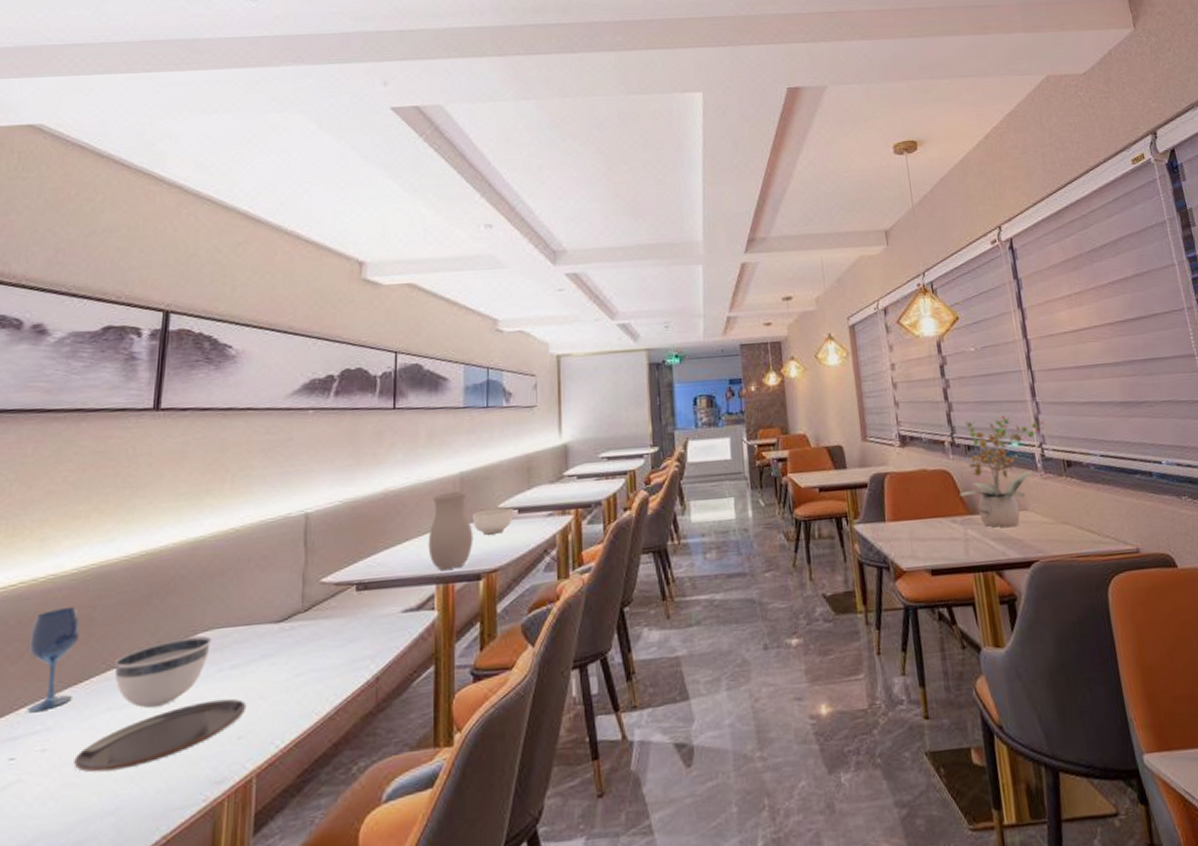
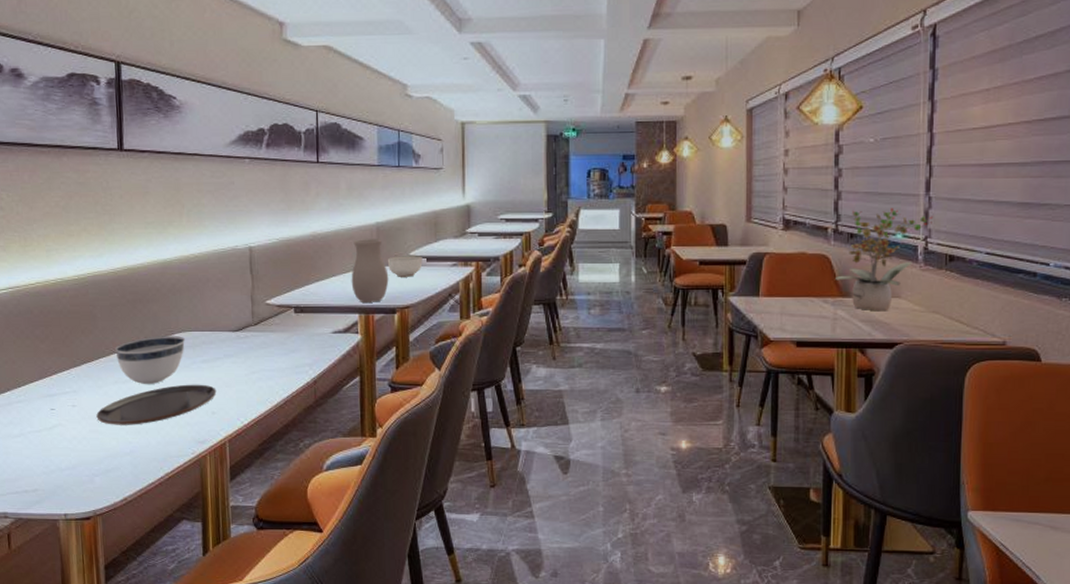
wineglass: present [27,606,80,713] -> none [50,304,88,379]

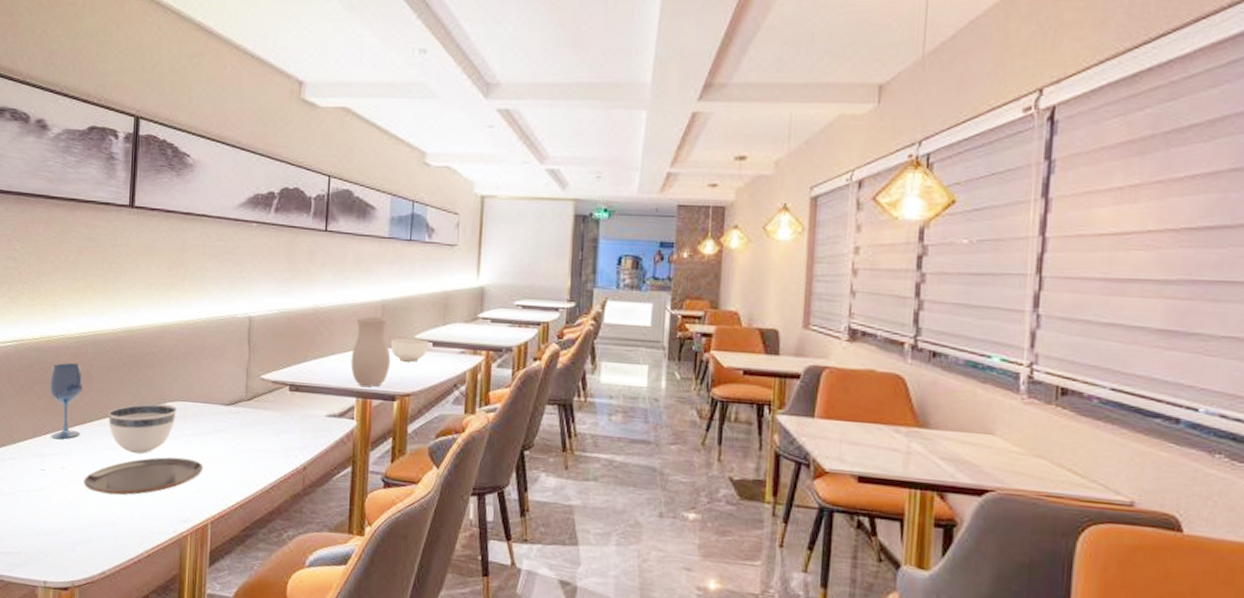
wineglass: none [50,304,88,379] -> present [48,362,83,439]
potted plant: present [835,208,934,310] -> none [911,324,1043,449]

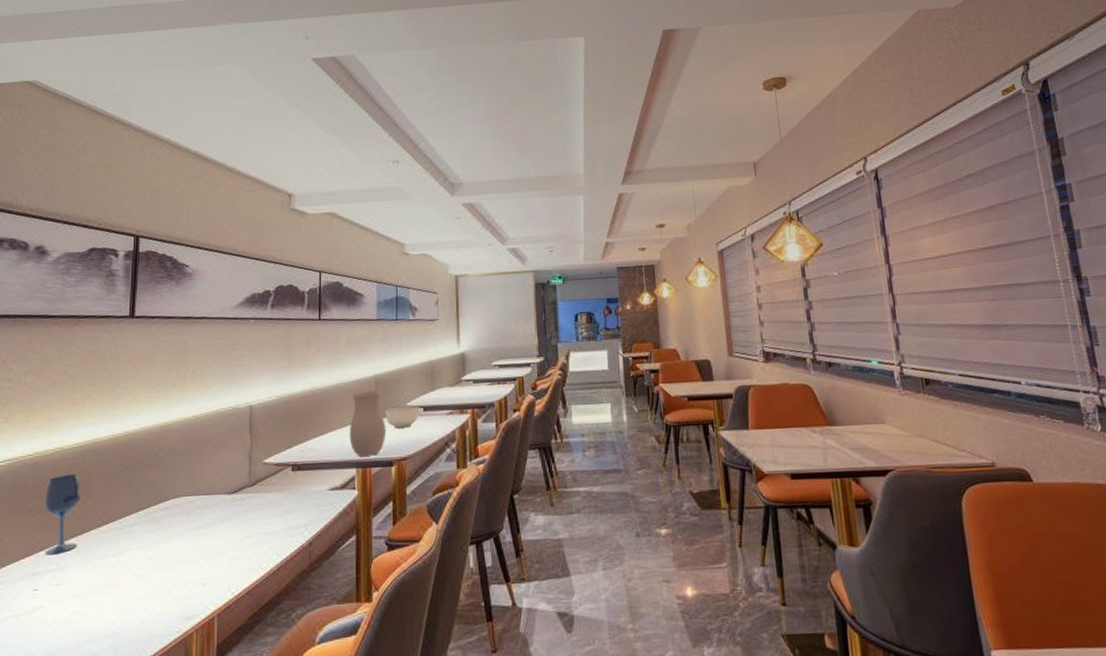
plate: present [84,457,204,495] -> none [80,553,208,604]
bowl: present [108,403,178,454] -> none [107,501,181,556]

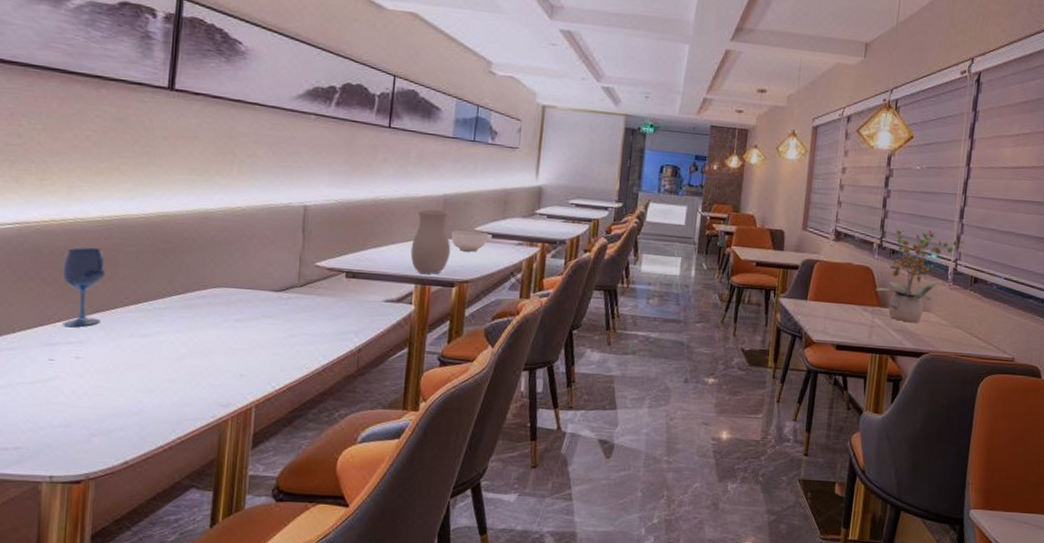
potted plant: none [820,336,904,438] -> present [876,229,964,322]

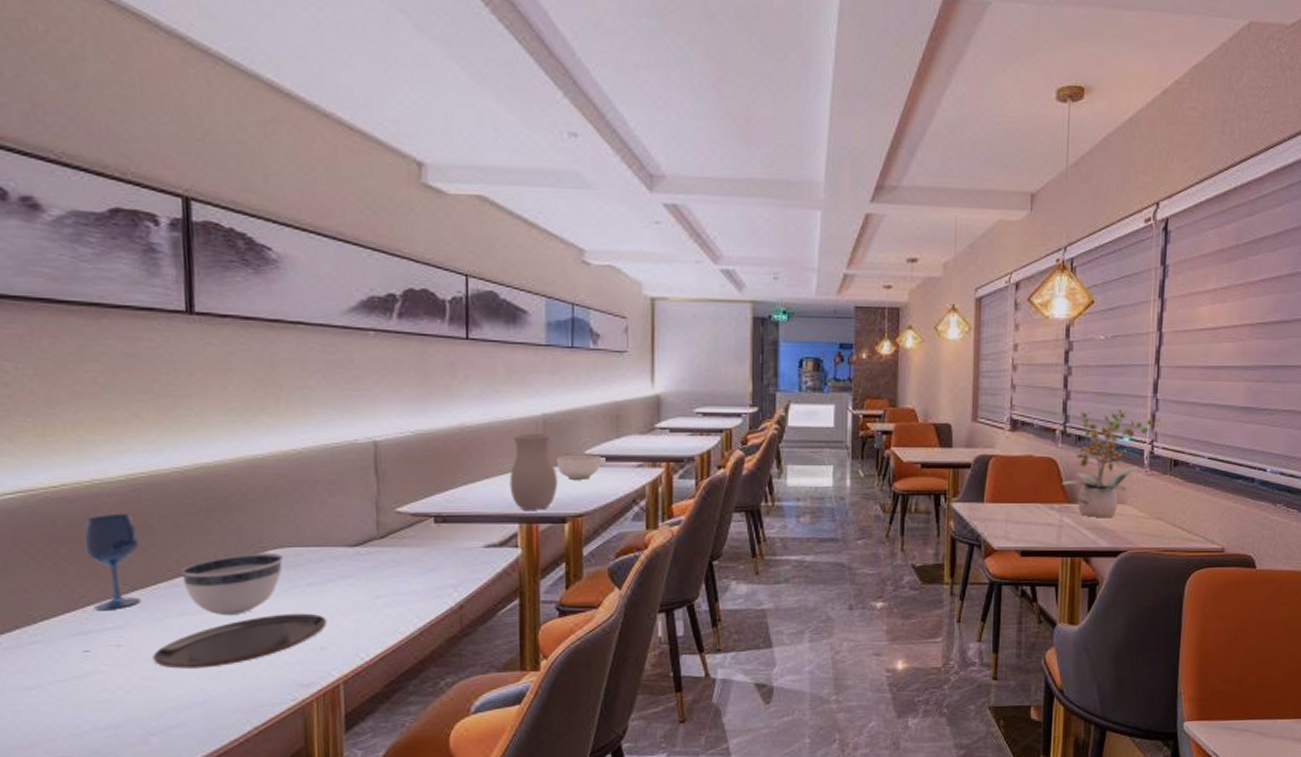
plate: none [103,343,249,383] -> present [153,613,327,669]
bowl: none [136,289,220,340] -> present [181,552,284,615]

